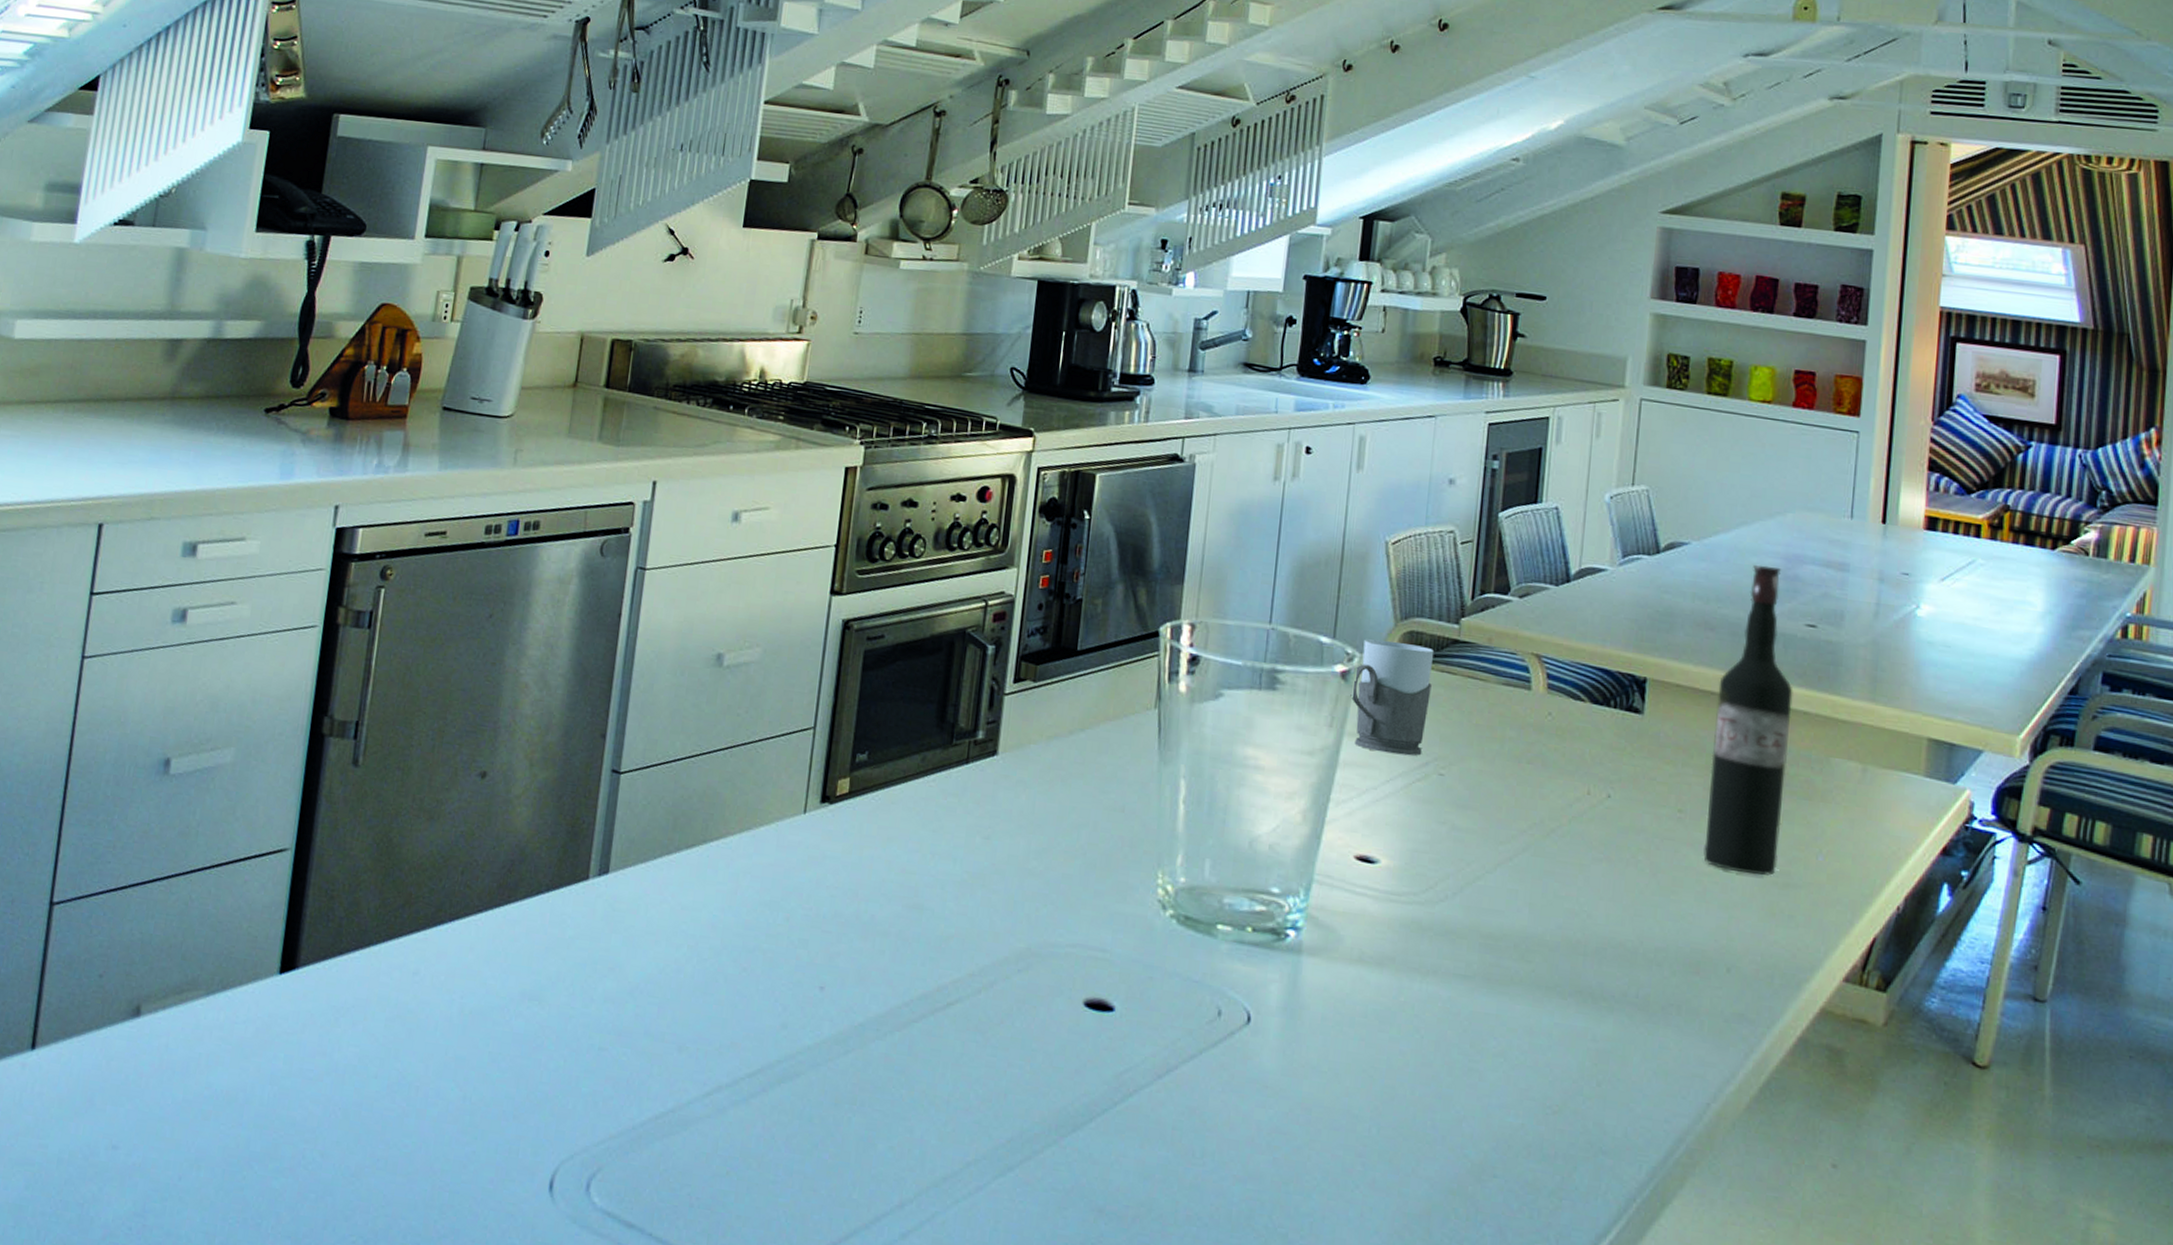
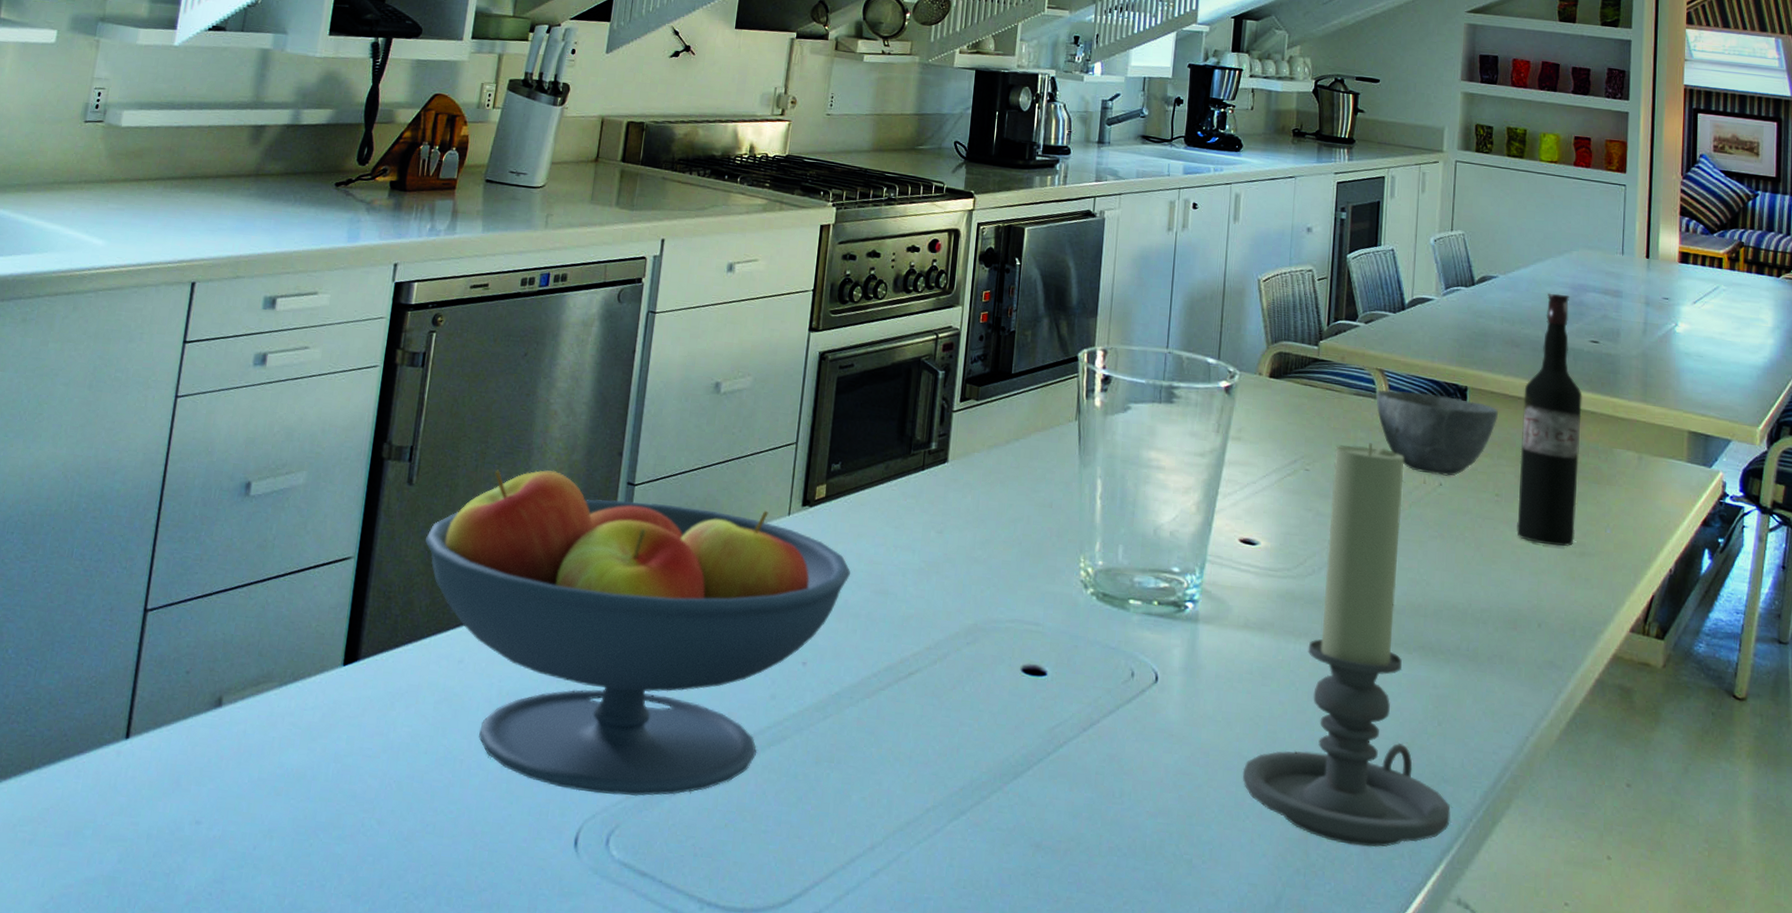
fruit bowl: none [374,751,878,1136] -> present [425,469,850,797]
mug: present [1350,639,1435,756] -> none [1233,359,1299,455]
candle holder: none [1351,743,1609,1229] -> present [1242,443,1451,848]
bowl: none [1529,679,1686,787] -> present [1375,389,1499,476]

